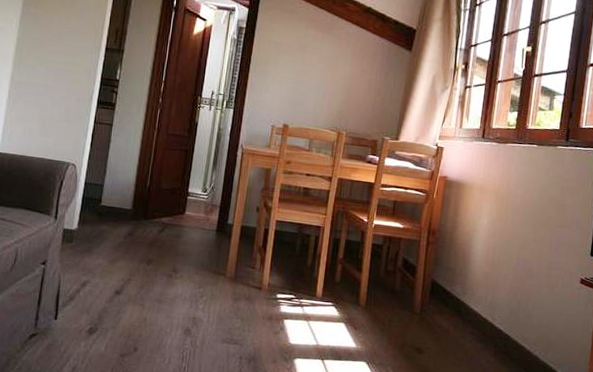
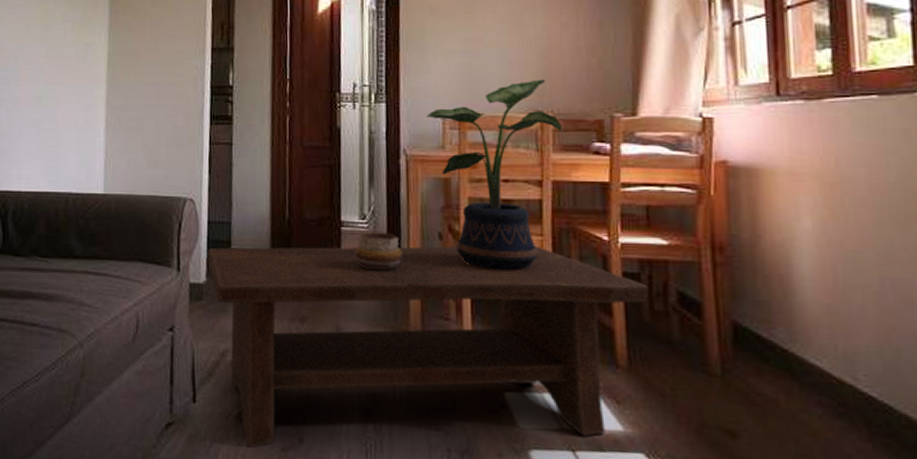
coffee table: none [81,203,387,354] -> present [208,246,649,449]
decorative bowl: none [195,201,229,231] -> present [355,232,402,271]
potted plant: none [260,106,351,238] -> present [426,79,563,270]

